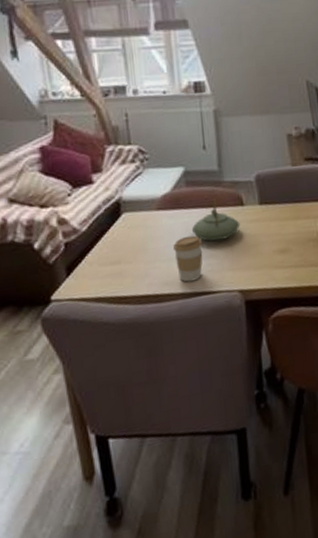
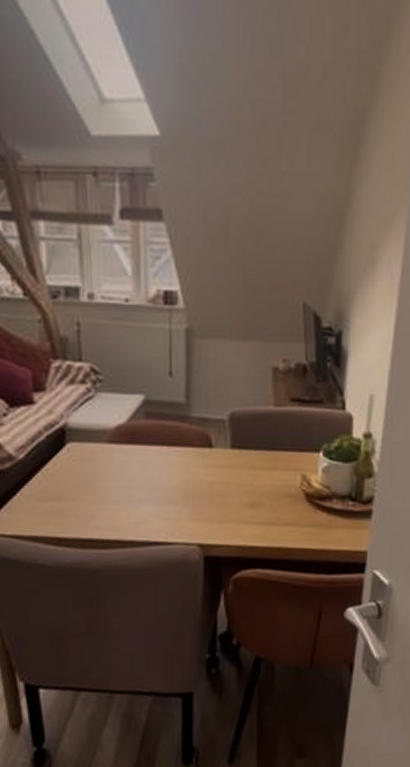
coffee cup: present [173,235,203,282] -> none [125,476,161,529]
teapot: present [191,198,240,242] -> none [148,435,206,486]

